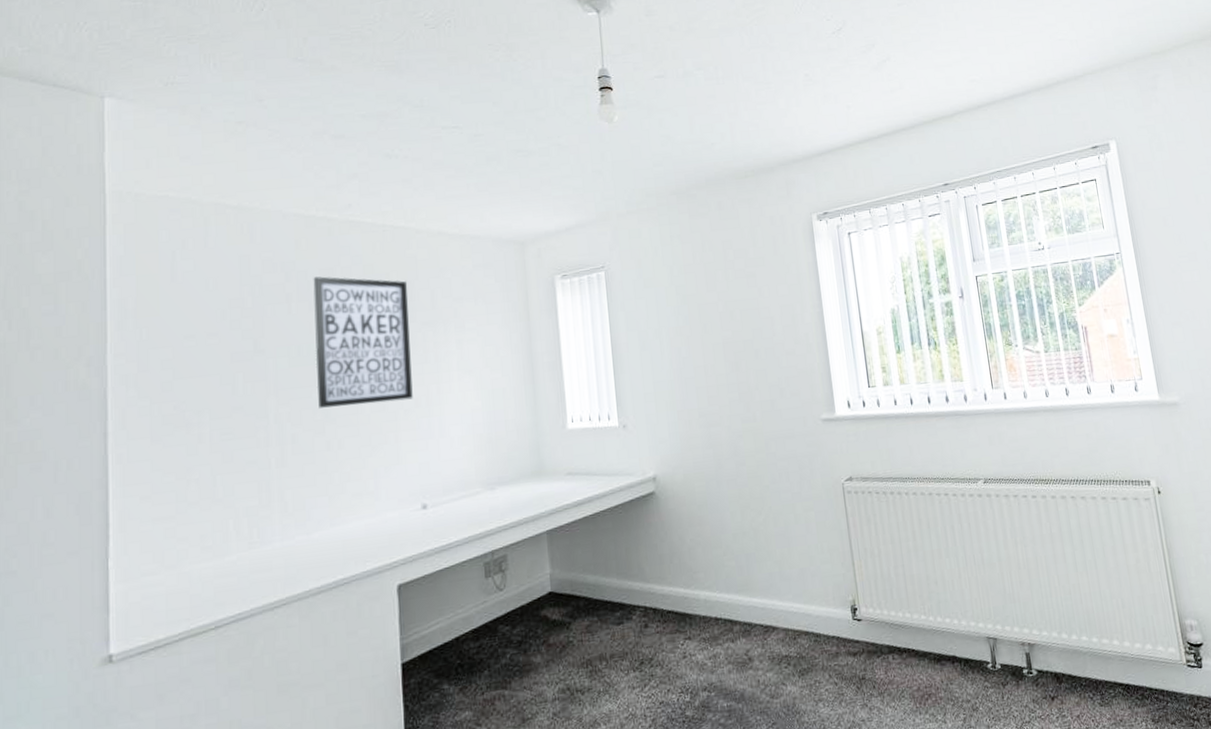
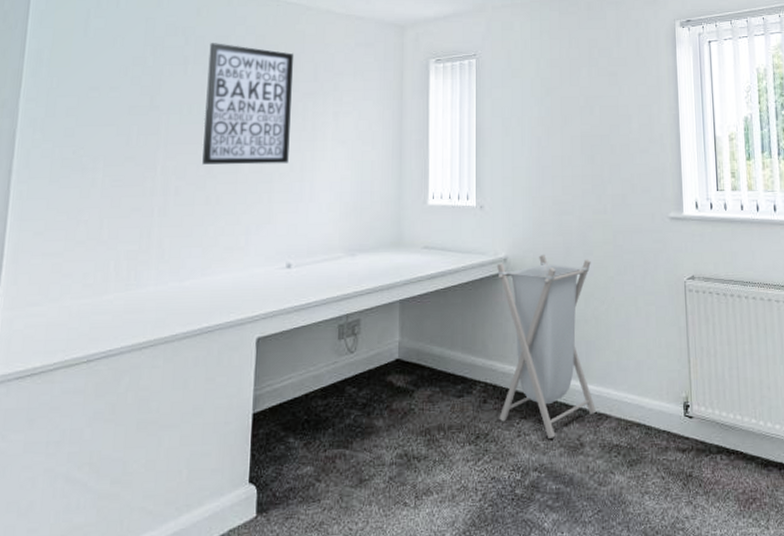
laundry hamper: none [645,469,763,657] -> present [496,254,597,438]

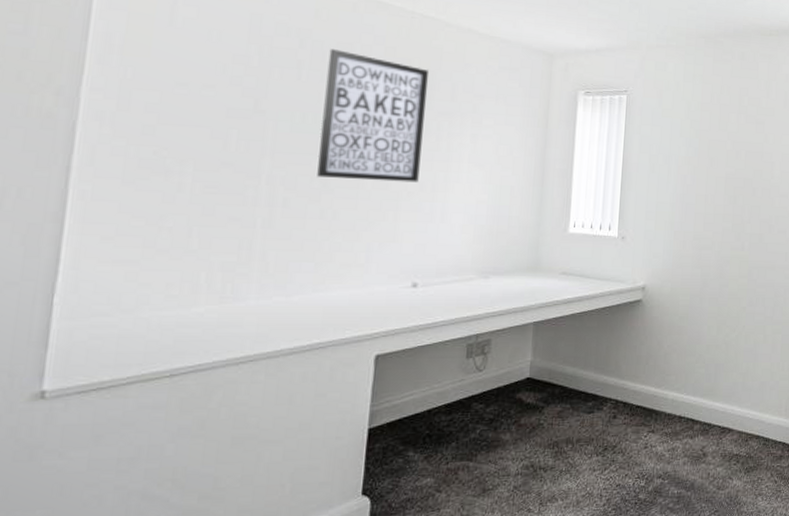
laundry hamper: present [496,254,597,438] -> none [627,284,726,449]

